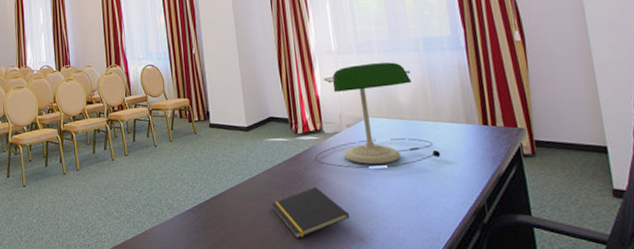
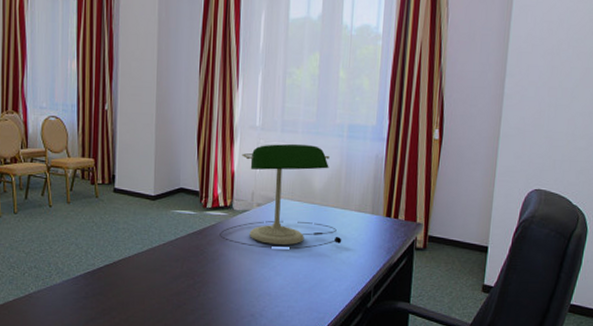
notepad: present [271,187,350,238] -> none [168,262,245,311]

